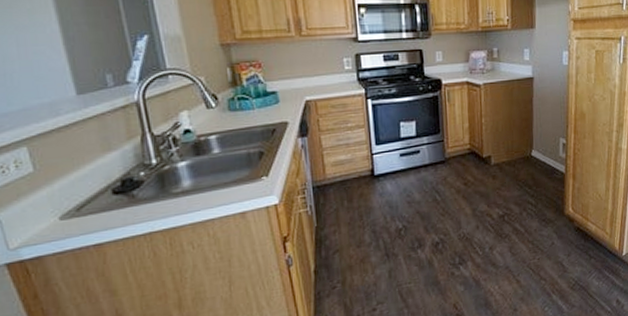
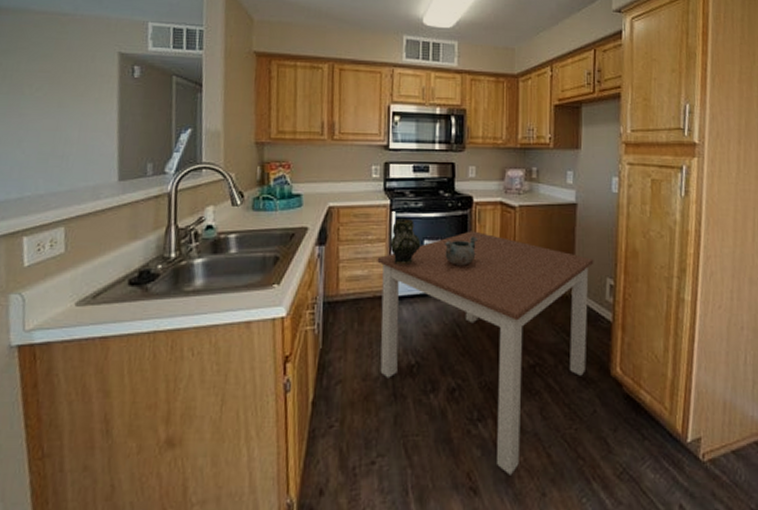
dining table: none [358,110,549,301] -> present [377,231,594,475]
ceramic pitcher: none [368,103,398,148] -> present [390,217,421,266]
decorative bowl: none [419,115,449,142] -> present [445,237,478,266]

